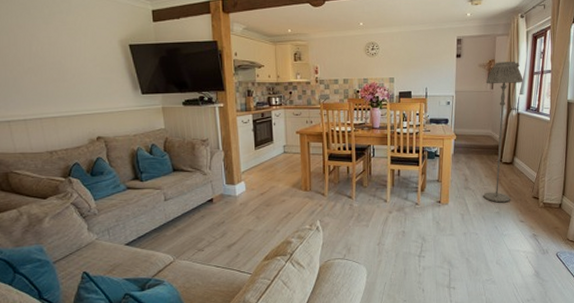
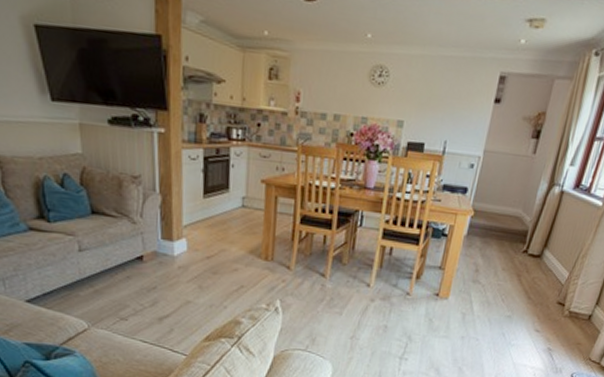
floor lamp: present [483,62,523,203] -> none [494,116,579,306]

